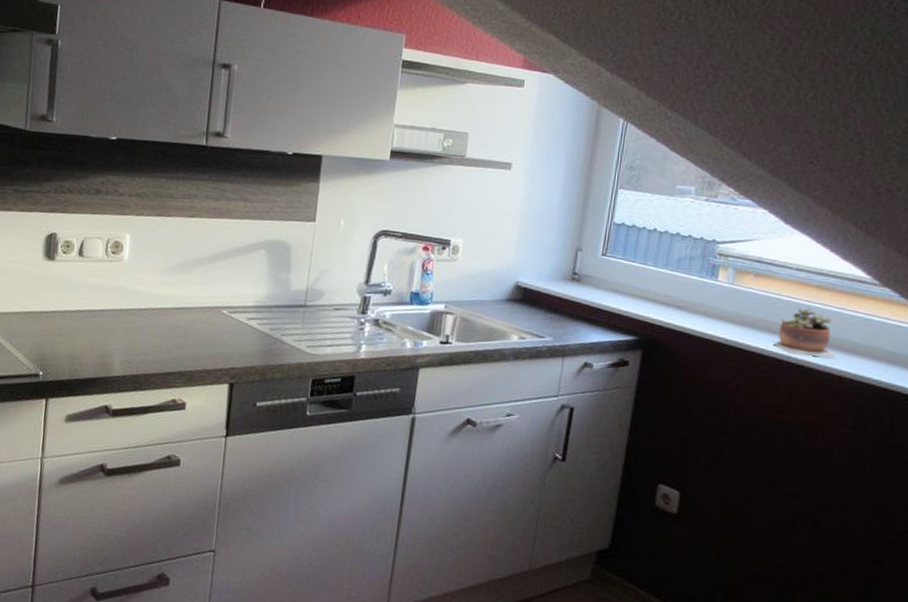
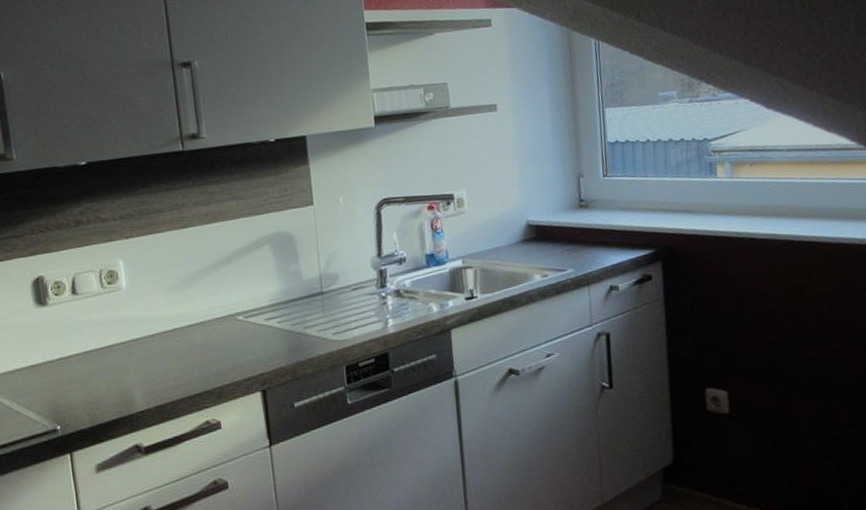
succulent plant: present [772,307,836,359] -> none [780,184,842,234]

